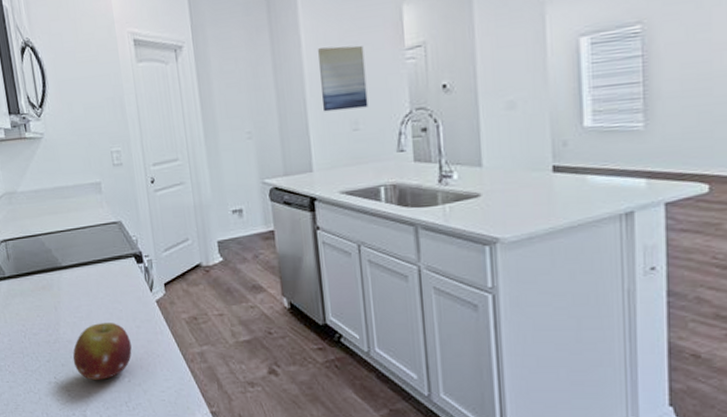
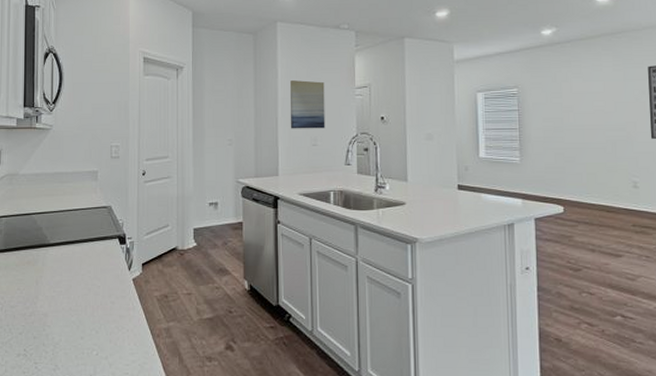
fruit: present [72,323,132,380] -> none [45,298,104,353]

